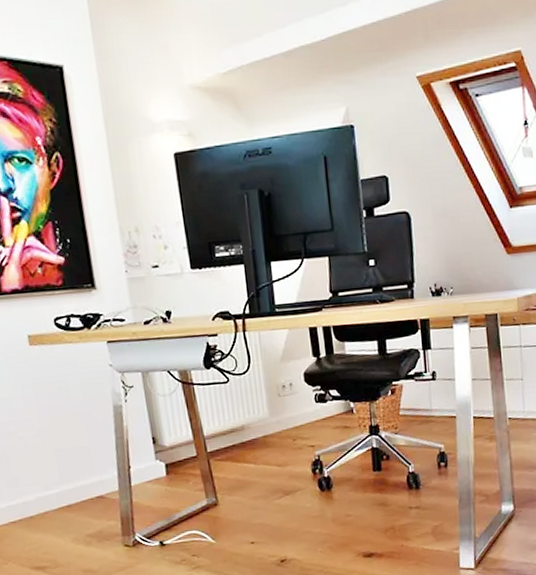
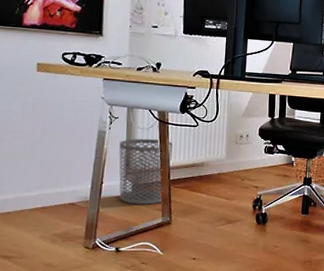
waste bin: none [140,405,205,488] -> present [119,138,173,205]

